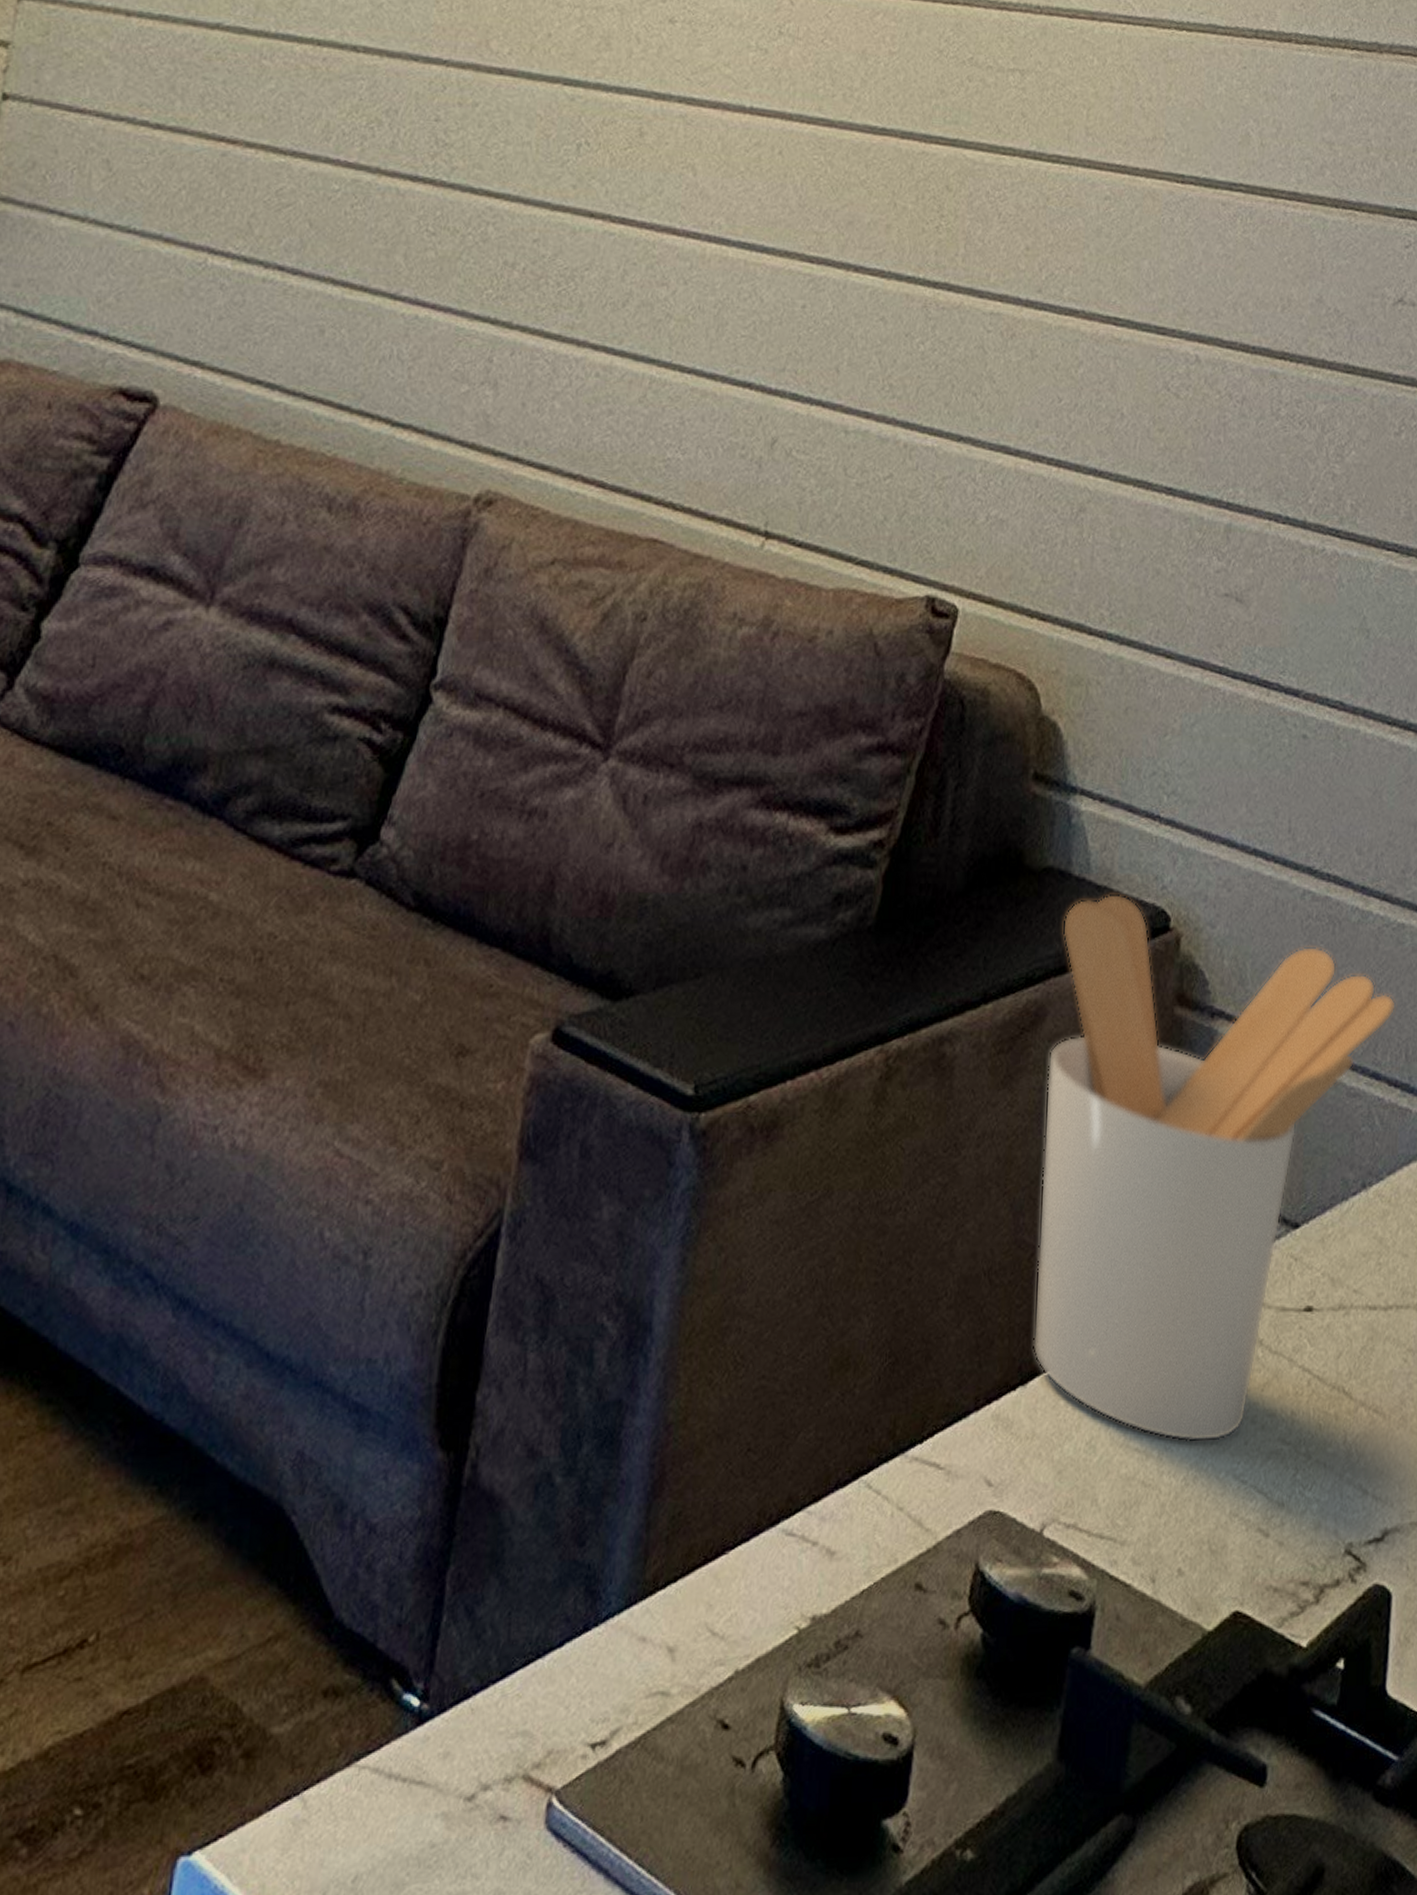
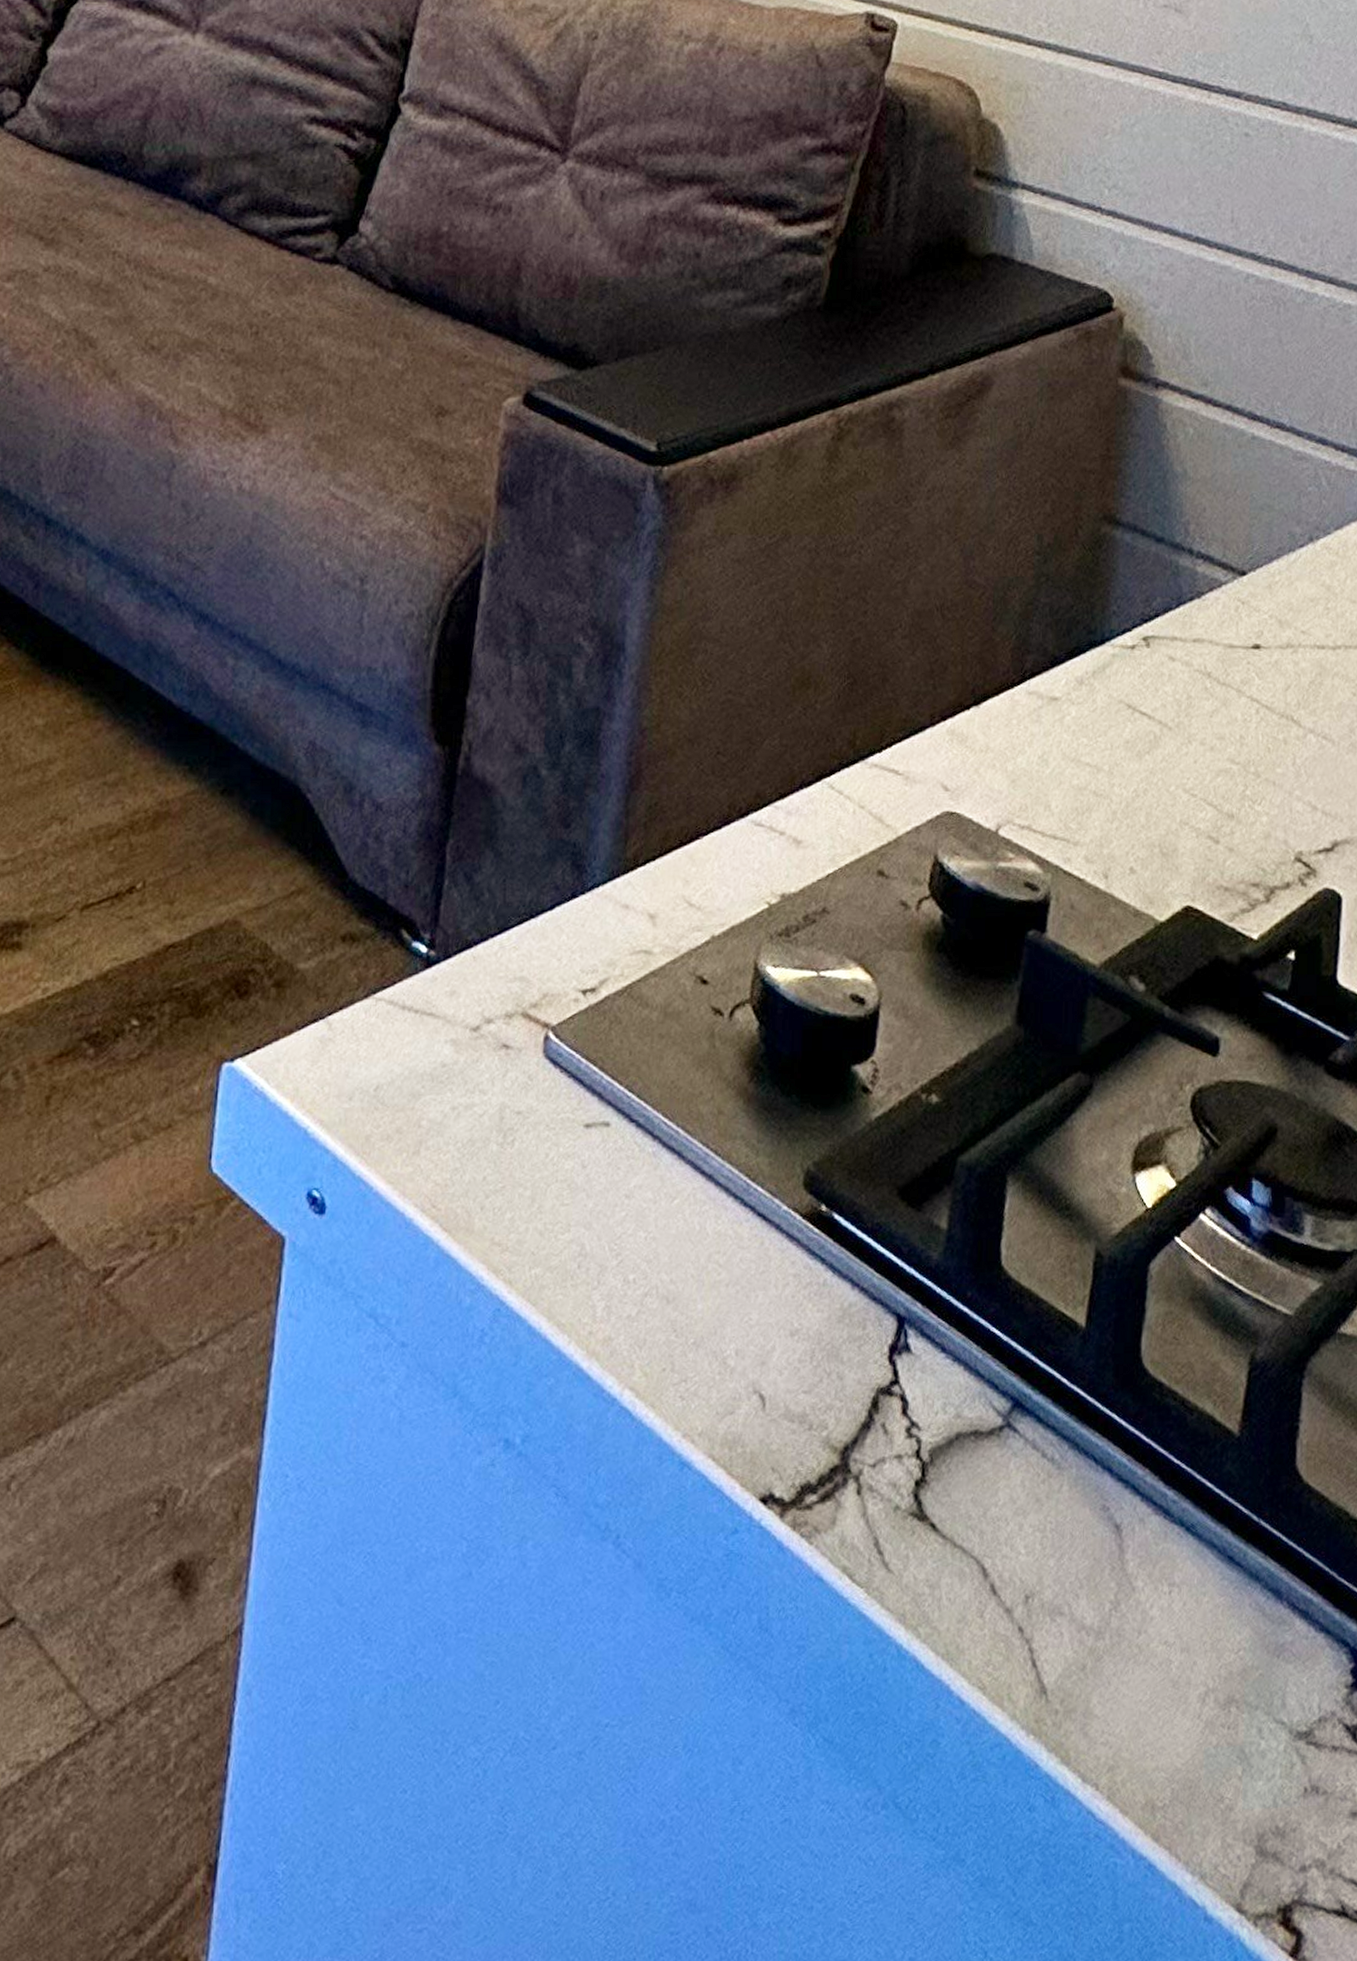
utensil holder: present [1033,893,1397,1442] -> none [985,277,1343,760]

